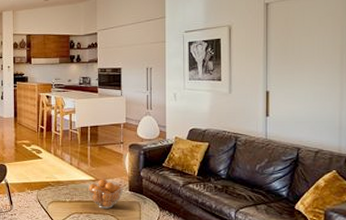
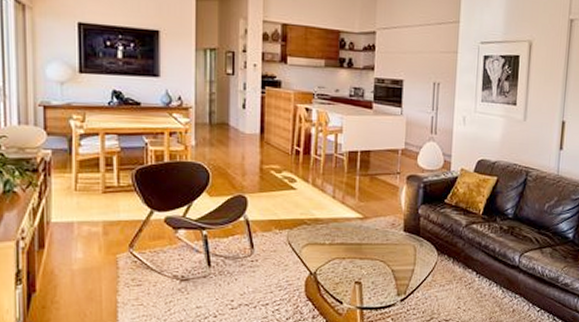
fruit basket: present [88,179,124,209] -> none [354,216,398,253]

